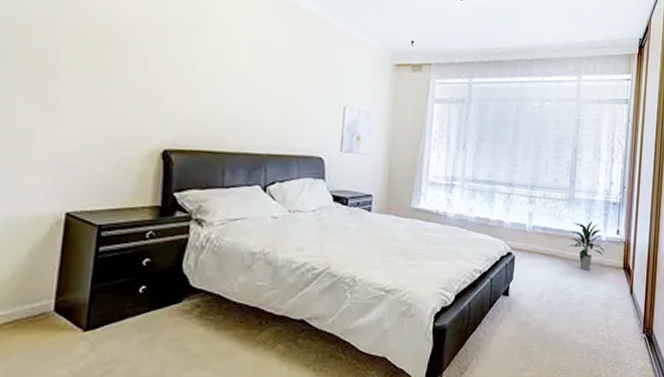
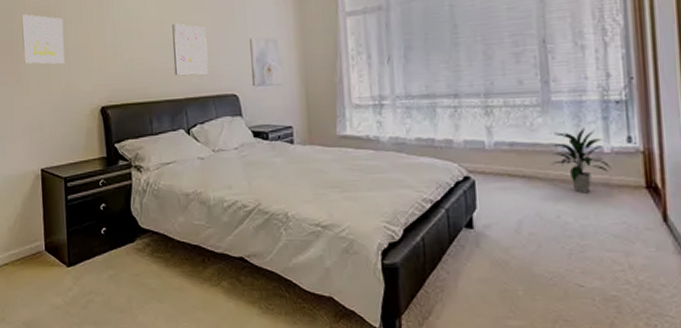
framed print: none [64,26,130,94] -> present [22,14,65,64]
wall art: none [258,76,300,135] -> present [172,23,209,76]

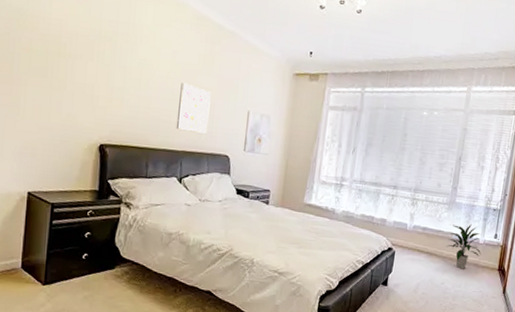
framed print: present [22,14,65,64] -> none [24,38,73,96]

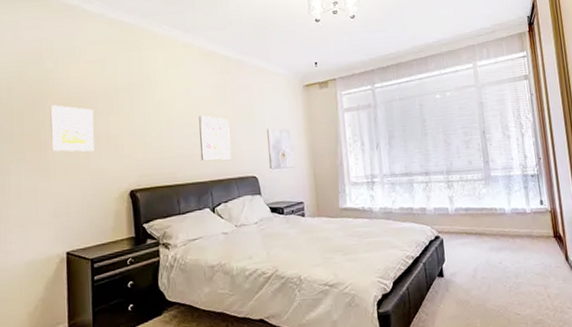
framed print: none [24,38,73,96] -> present [50,105,95,152]
indoor plant: present [446,224,482,269] -> none [492,195,532,244]

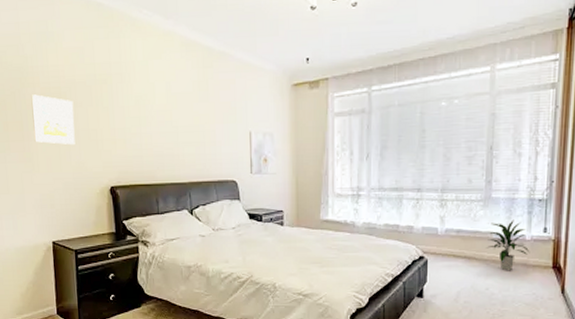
wall art: present [199,115,232,161] -> none [179,113,212,163]
indoor plant: none [492,195,532,244] -> present [486,219,530,271]

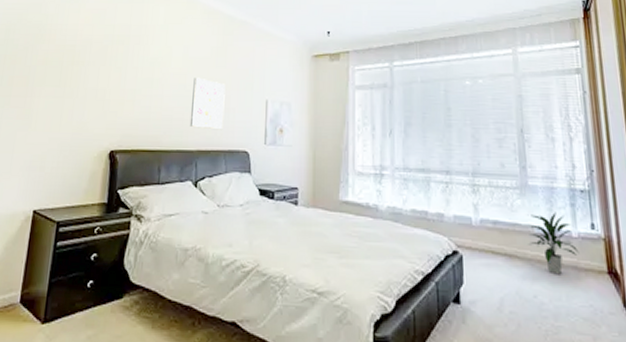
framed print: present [32,94,75,145] -> none [38,51,87,103]
wall art: none [179,113,212,163] -> present [189,77,226,130]

